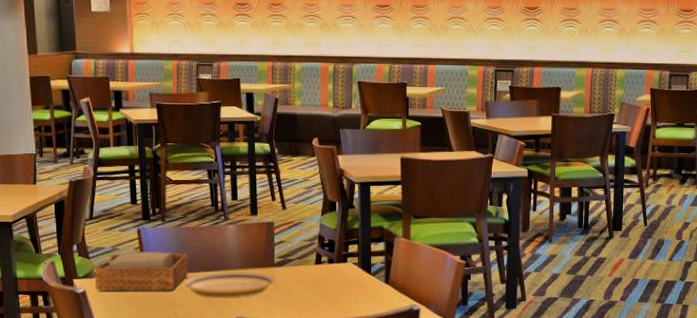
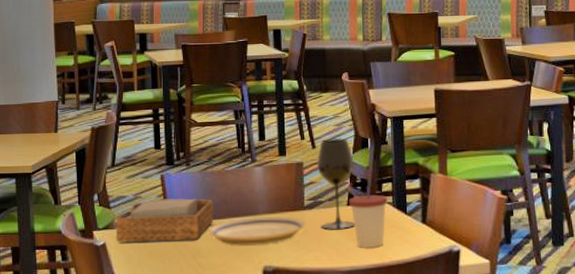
wineglass: none [287,201,322,287] -> present [317,139,355,230]
cup: none [317,247,354,304] -> present [349,186,388,248]

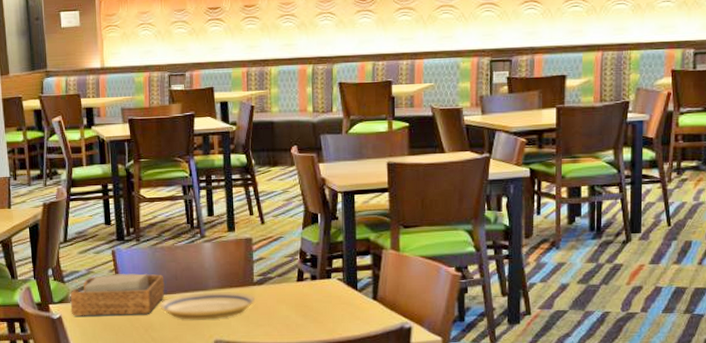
wineglass: present [317,139,355,230] -> none [266,214,305,306]
cup: present [349,186,388,248] -> none [299,262,338,324]

